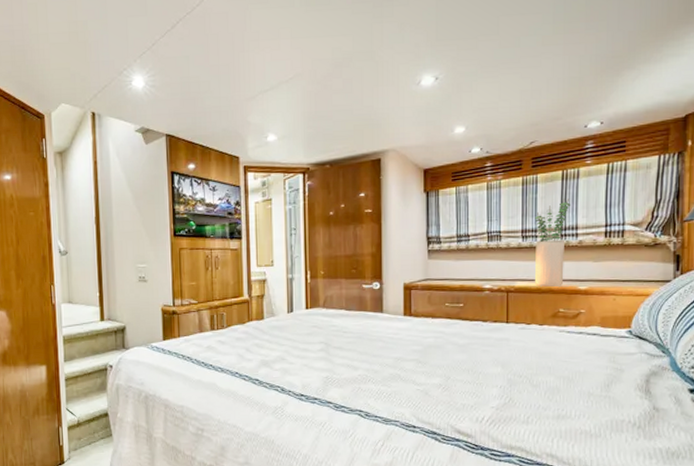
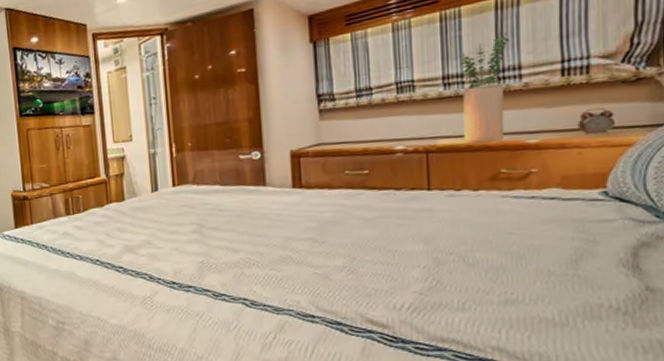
alarm clock: none [613,264,639,286] -> present [577,107,615,135]

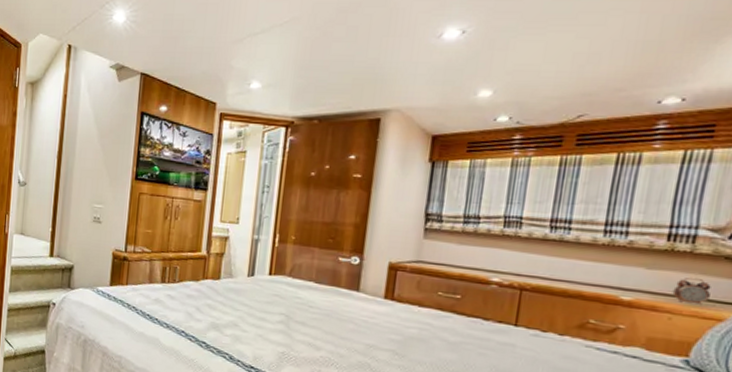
vase: present [459,32,509,144] -> none [559,187,623,293]

